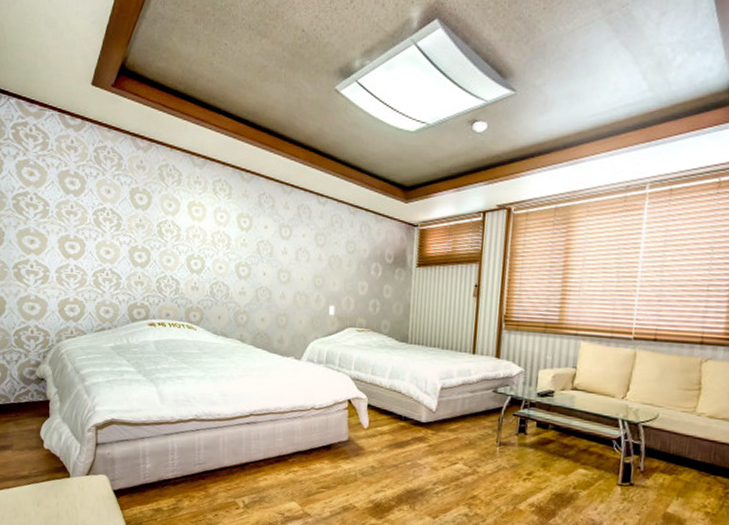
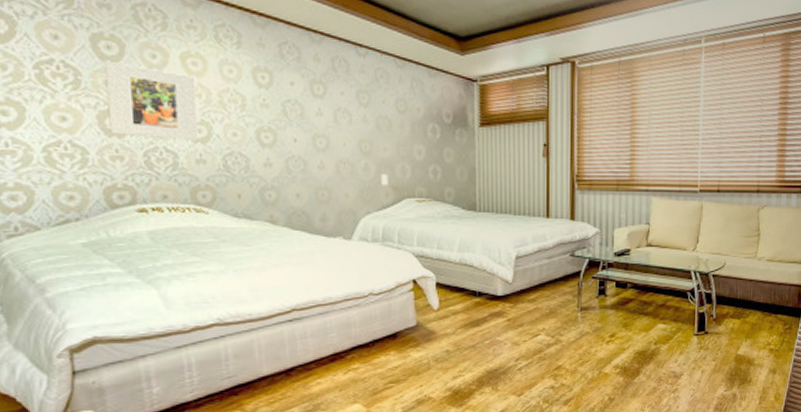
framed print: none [136,210,197,271] -> present [104,62,199,140]

